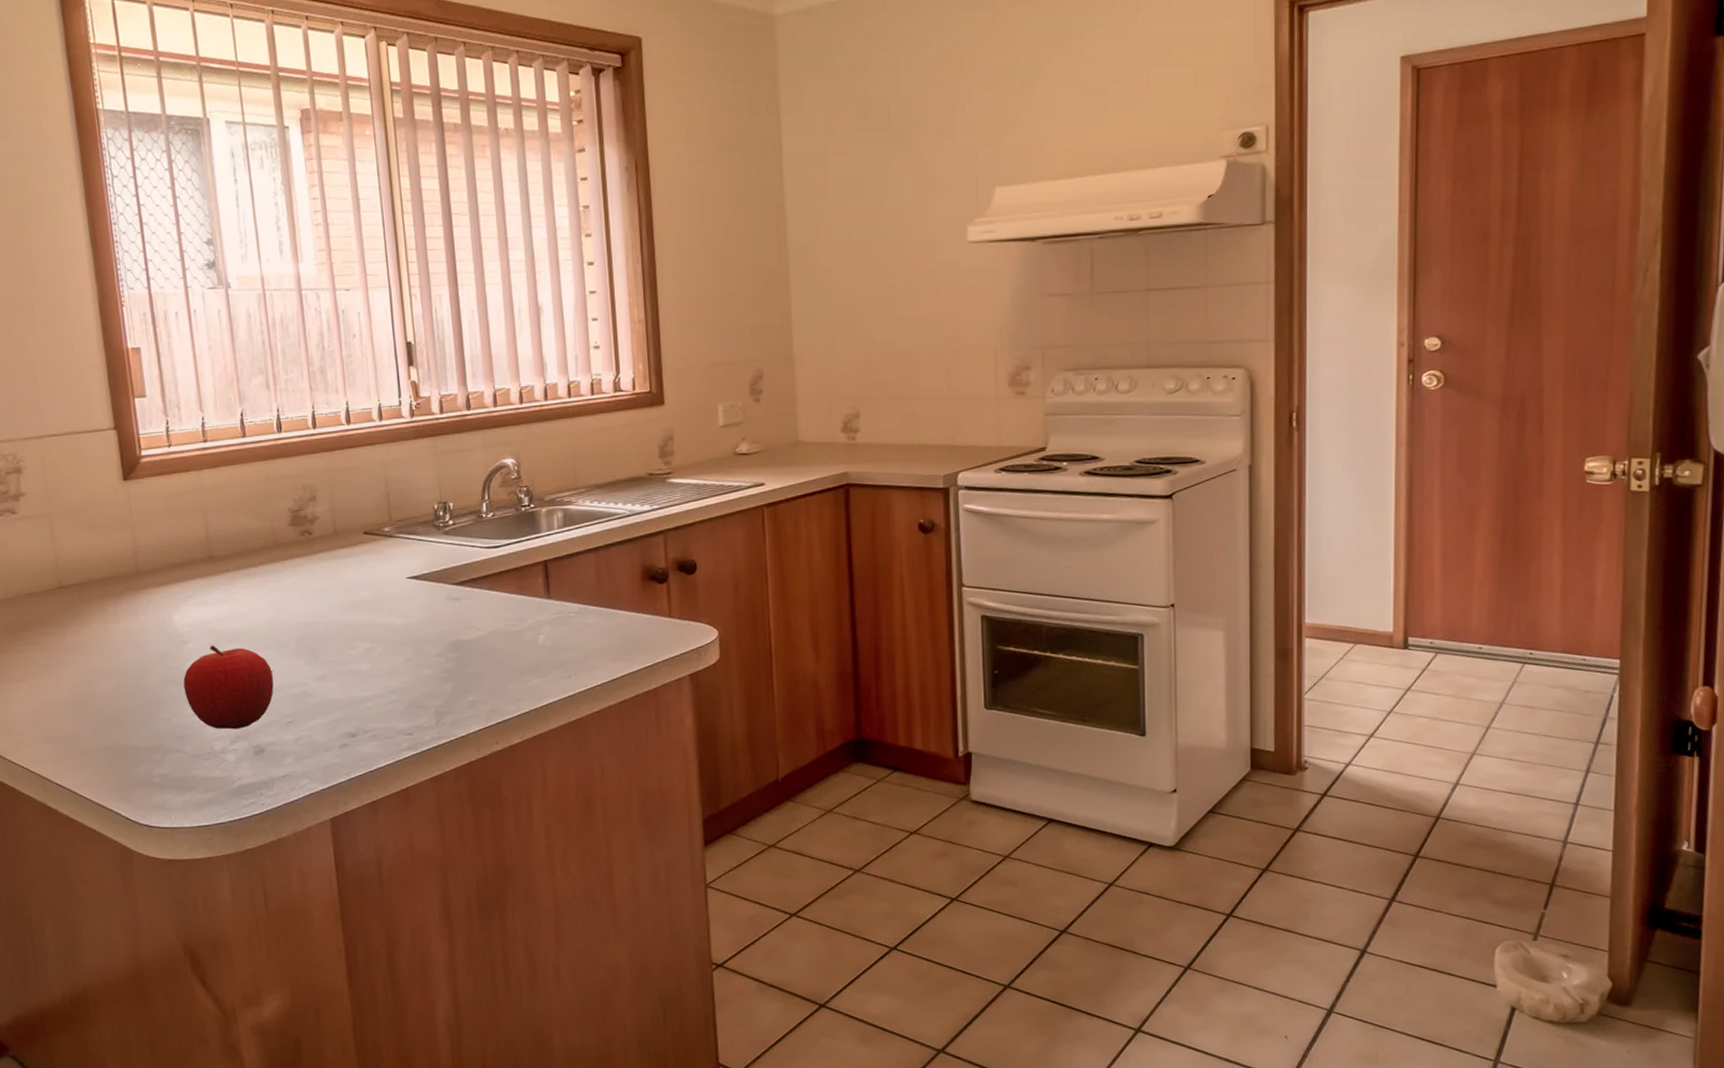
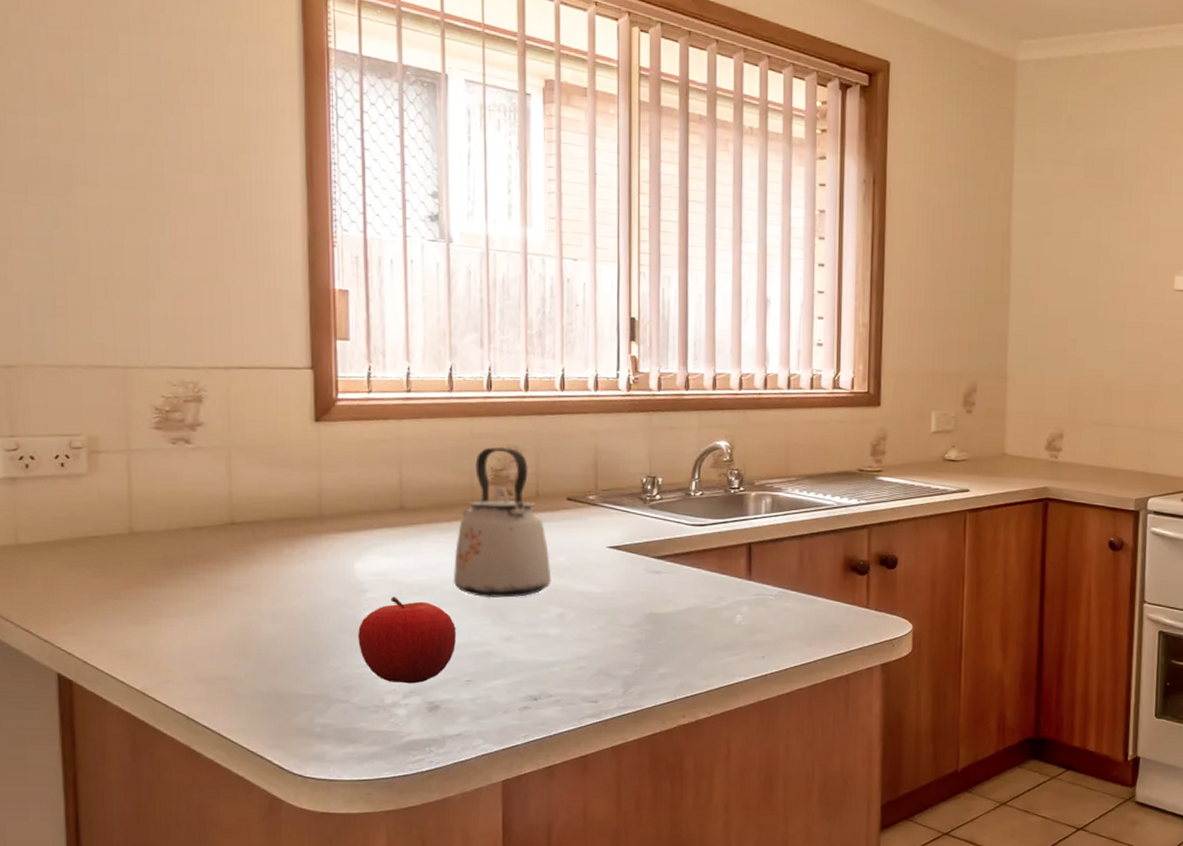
kettle: none [264,487,357,639] -> present [453,446,552,598]

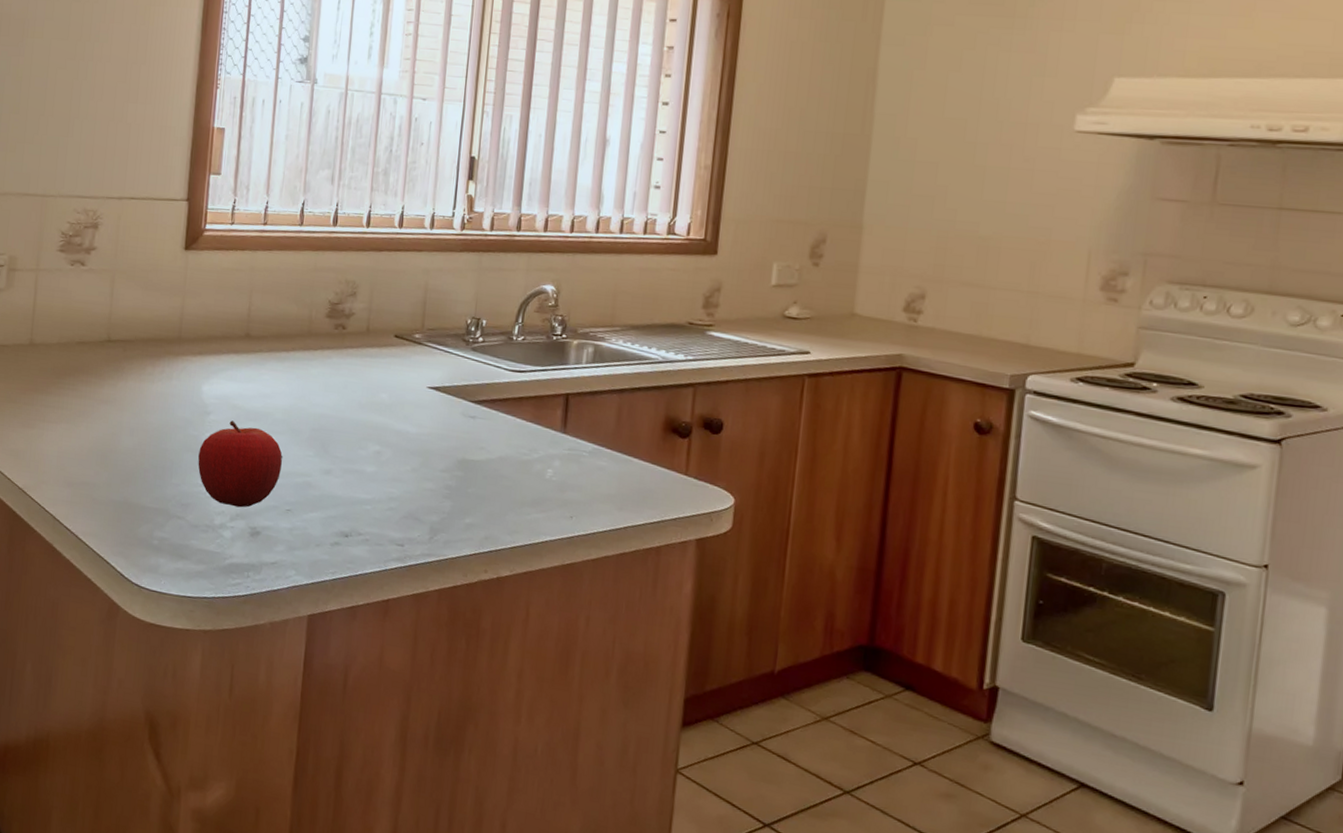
kettle: present [453,446,552,598] -> none [284,281,374,431]

